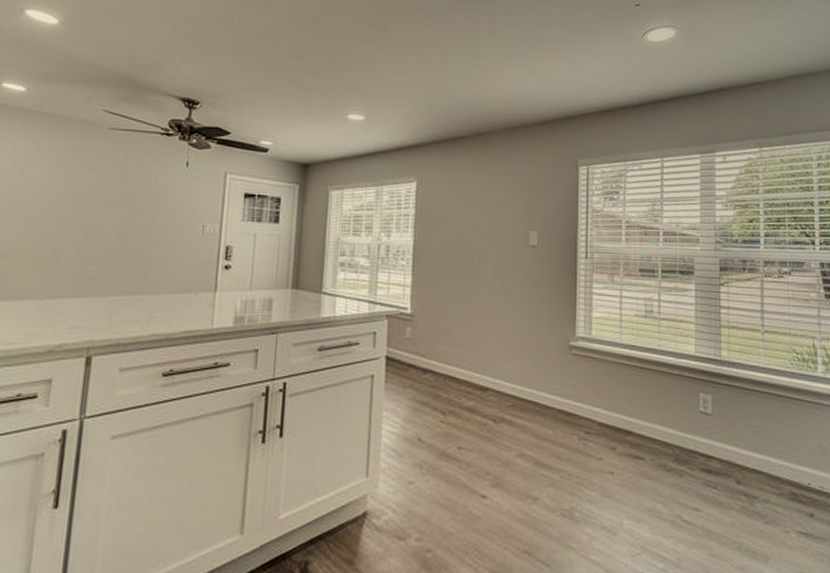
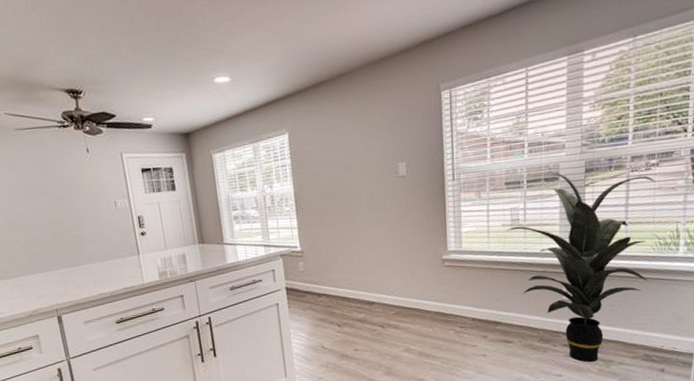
indoor plant: none [639,267,789,496] -> present [505,173,656,363]

